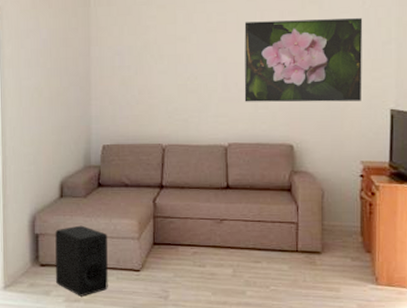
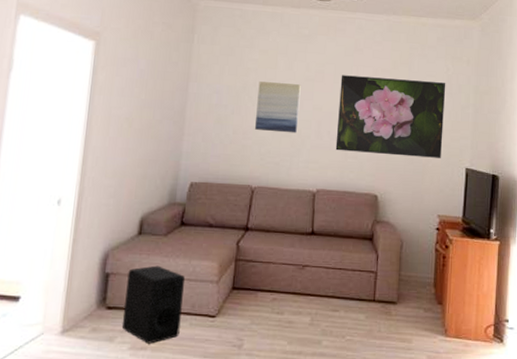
wall art: none [159,37,203,89] -> present [254,81,301,134]

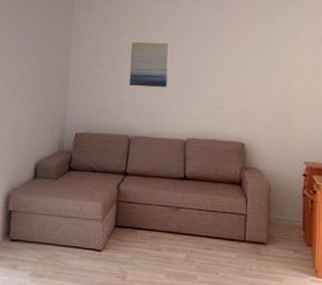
speaker: present [121,265,186,344] -> none [23,205,75,272]
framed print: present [335,75,446,158] -> none [203,33,308,108]

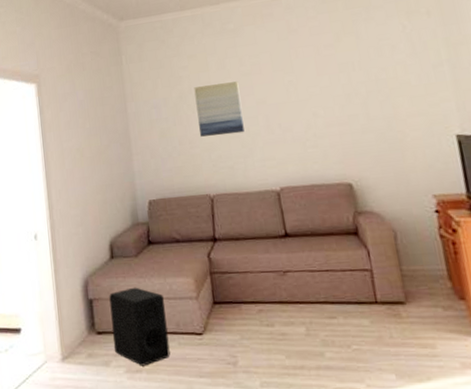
speaker: none [23,205,75,272] -> present [109,287,170,366]

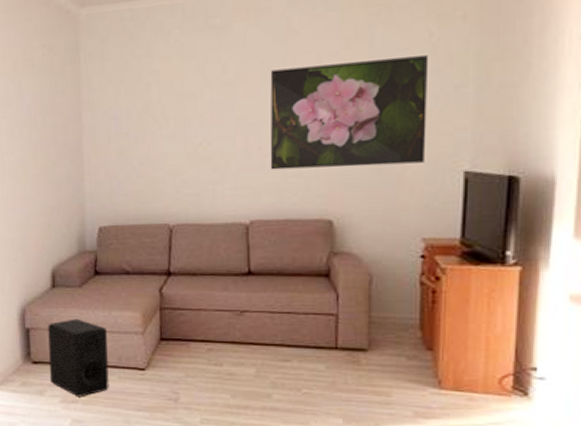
wall art: present [194,81,245,137] -> none [164,92,219,157]
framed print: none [279,43,421,143] -> present [270,55,429,170]

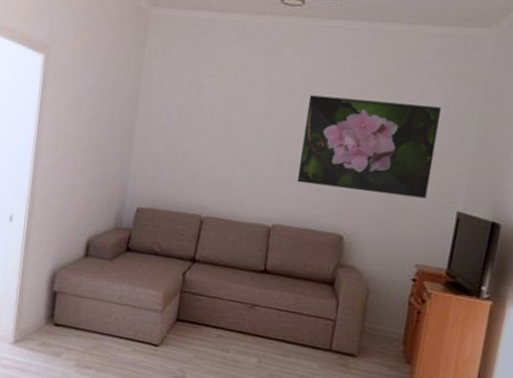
speaker: present [48,318,109,397] -> none [68,288,130,364]

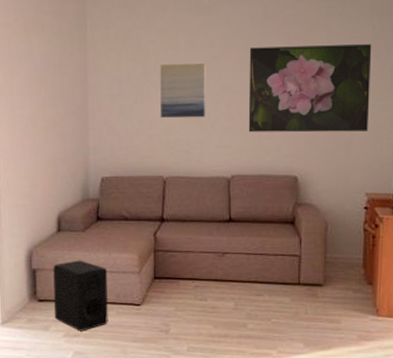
speaker: none [68,288,130,364] -> present [53,260,108,331]
wall art: none [206,101,261,161] -> present [160,63,206,118]

